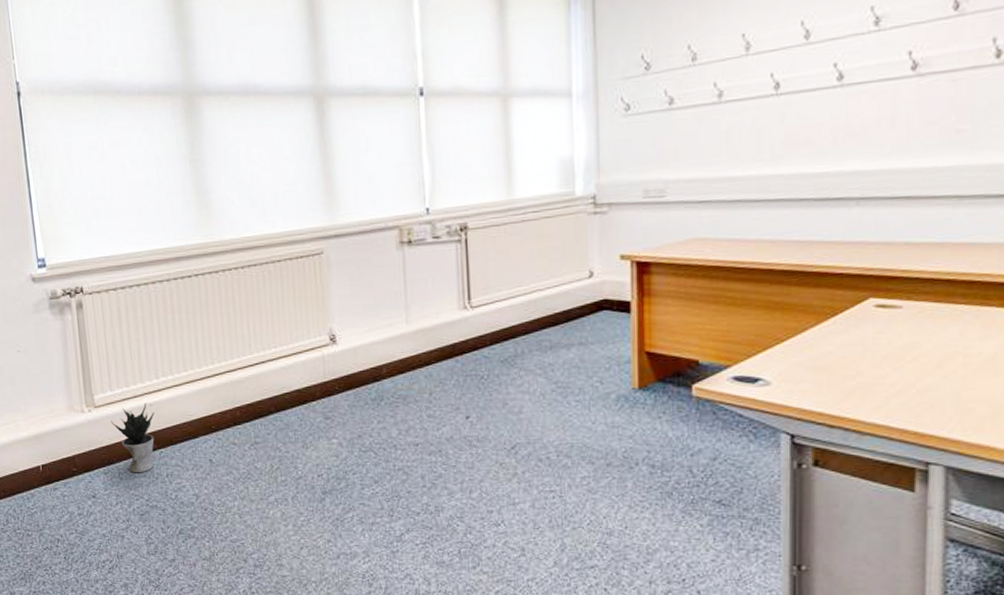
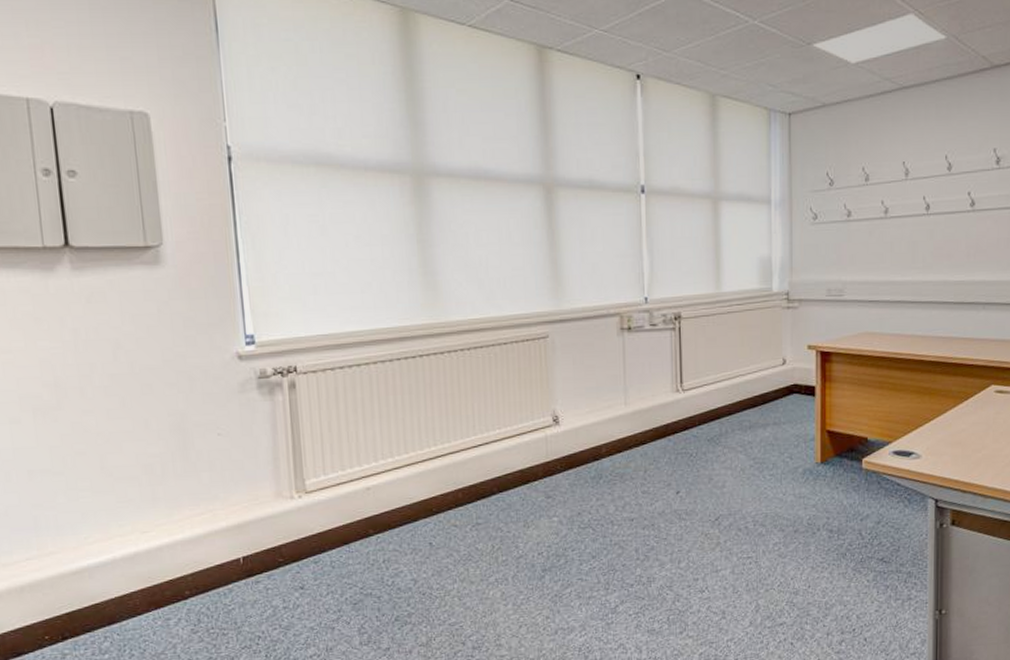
potted plant: present [111,402,155,473] -> none [324,486,372,561]

